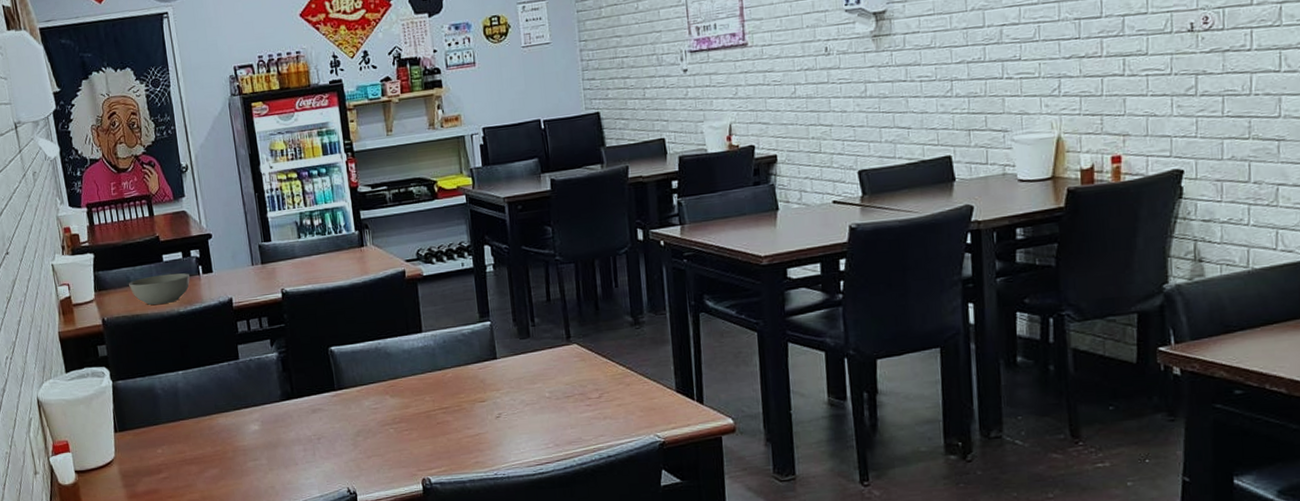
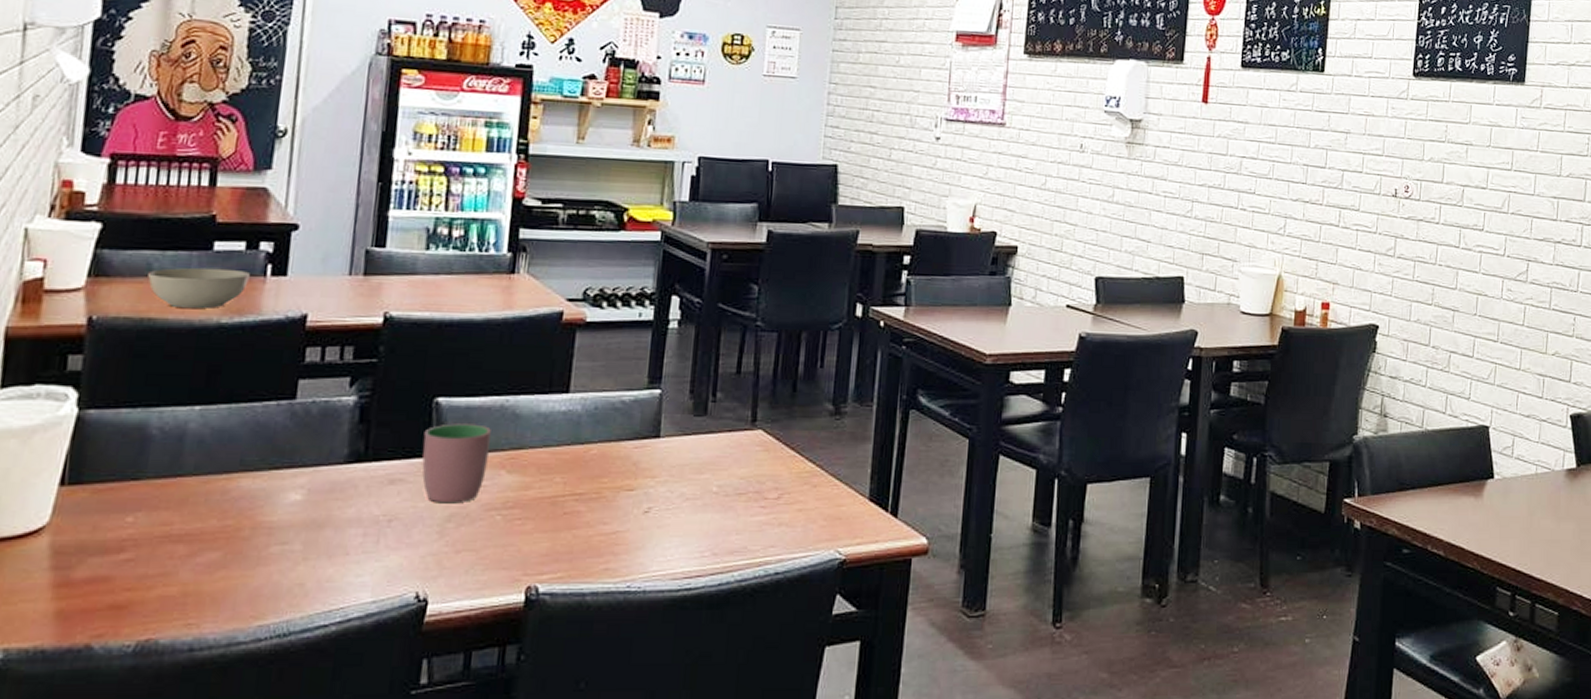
cup: none [327,363,376,424] -> present [422,423,491,504]

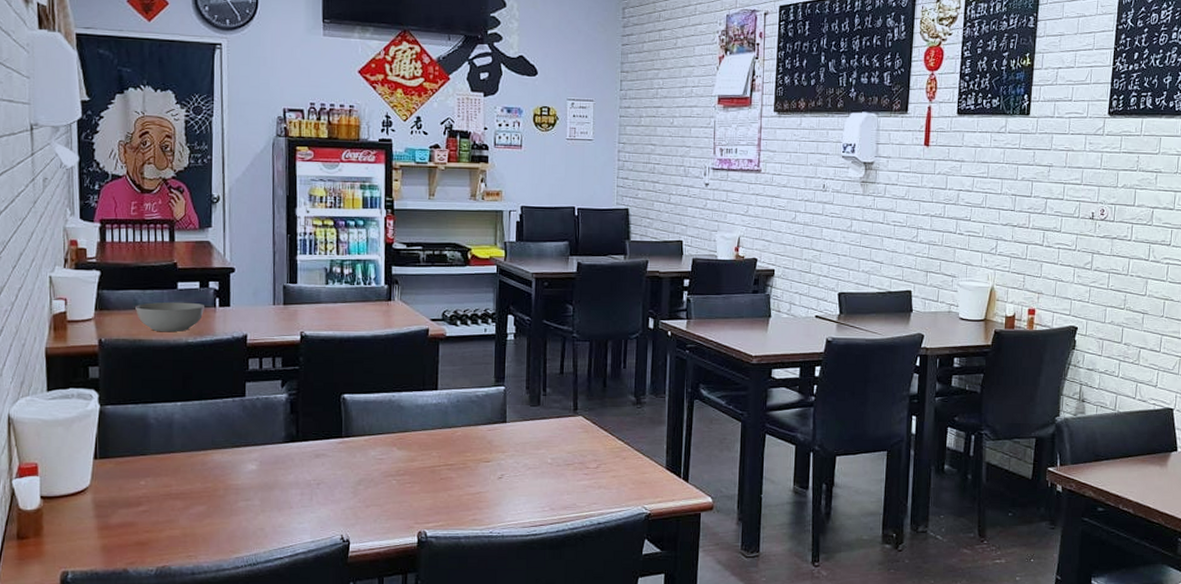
cup: present [422,423,491,504] -> none [336,413,384,472]

